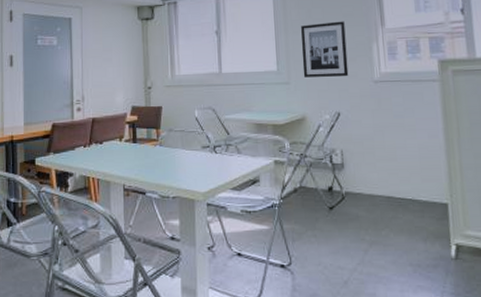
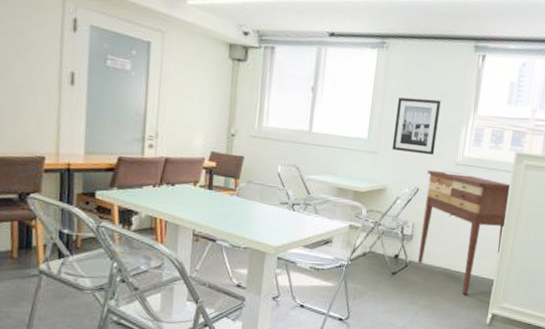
console table: none [345,90,446,225] -> present [418,170,510,295]

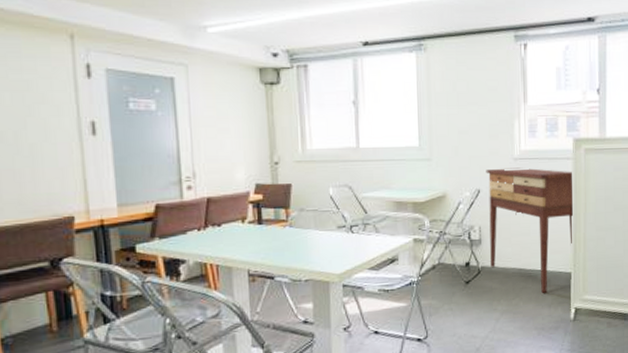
wall art: present [391,97,441,156] -> none [444,96,490,154]

